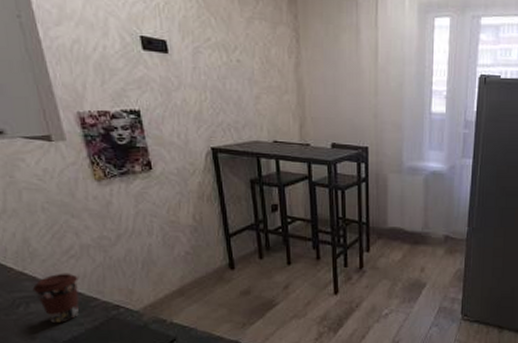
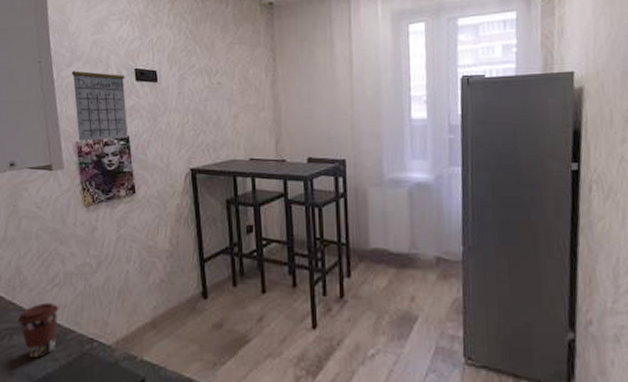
calendar: none [63,18,139,113] -> present [72,58,128,141]

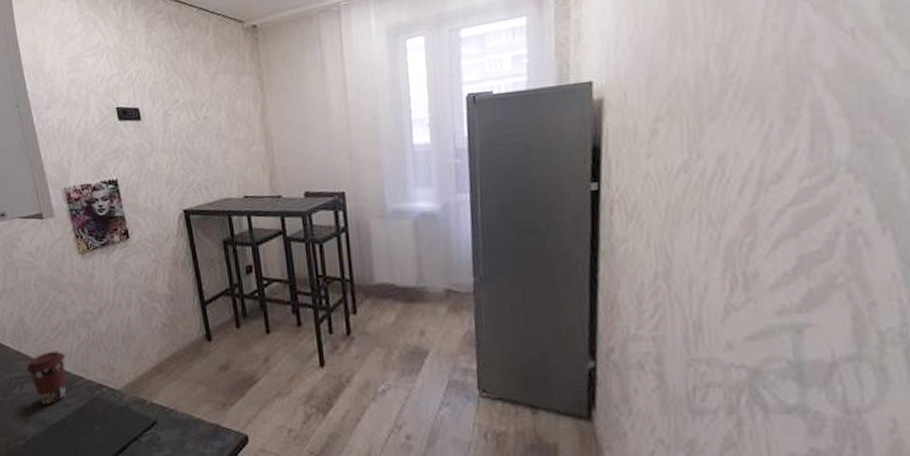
calendar: present [72,58,128,141] -> none [52,98,116,187]

